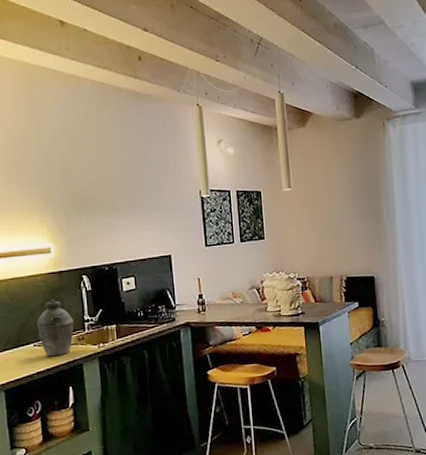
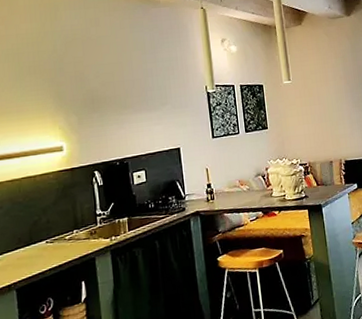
kettle: present [36,299,74,357] -> none [48,195,87,253]

